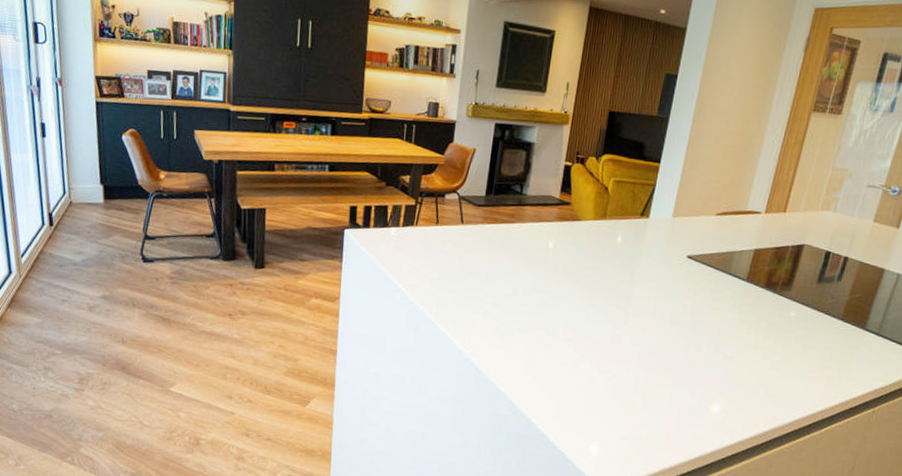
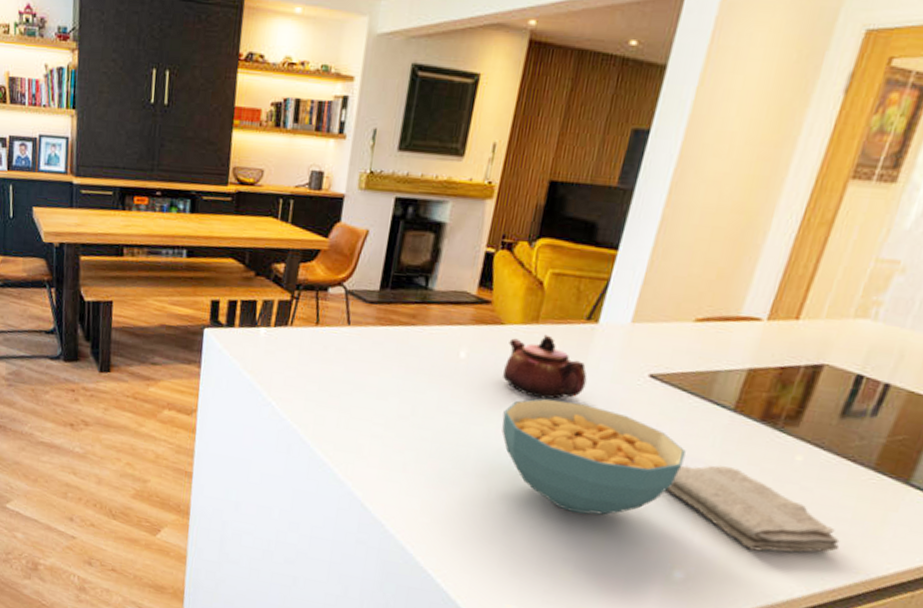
teapot: none [582,227,643,278] -> present [503,334,588,399]
cereal bowl: none [582,277,716,366] -> present [502,398,686,515]
washcloth: none [704,322,824,386] -> present [667,465,840,552]

